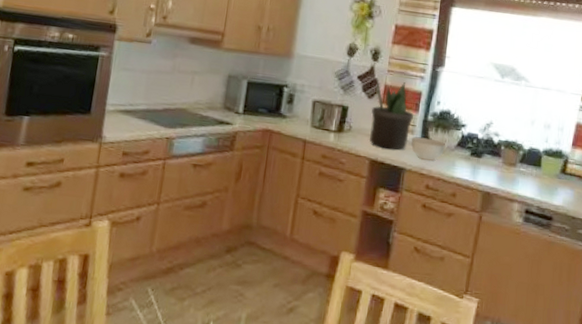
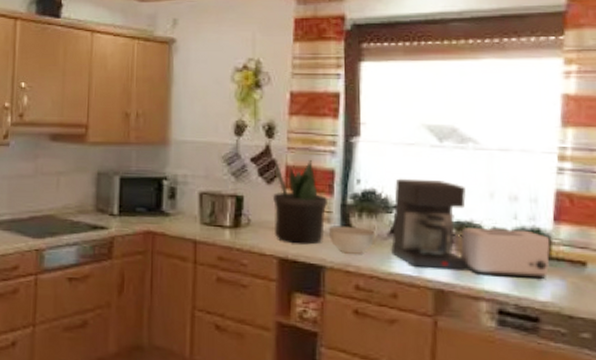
coffee maker: none [456,103,515,179] -> present [391,178,466,270]
toaster: none [505,146,568,188] -> present [460,227,550,279]

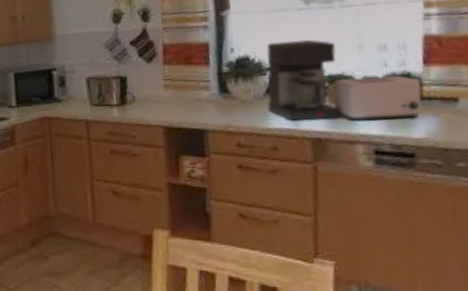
planter: present [272,158,327,244] -> none [152,37,205,113]
bowl: present [329,226,376,254] -> none [208,91,252,116]

